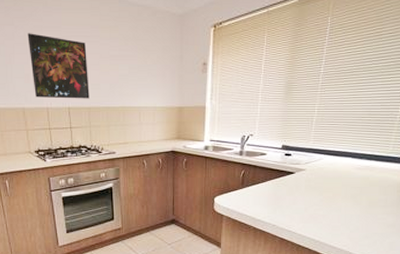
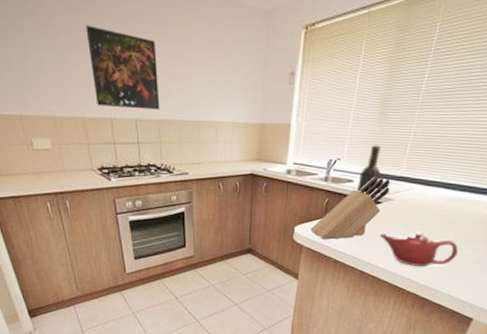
knife block: none [229,150,301,209] -> present [310,177,391,240]
wine bottle: none [270,122,292,172] -> present [357,145,381,201]
teapot: none [295,198,372,233] -> present [379,231,458,267]

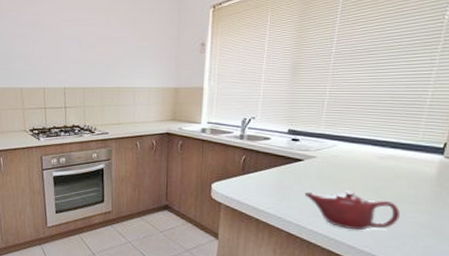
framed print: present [86,25,160,110] -> none [29,18,85,79]
knife block: present [310,177,391,240] -> none [228,134,310,198]
wine bottle: present [357,145,381,201] -> none [275,104,299,159]

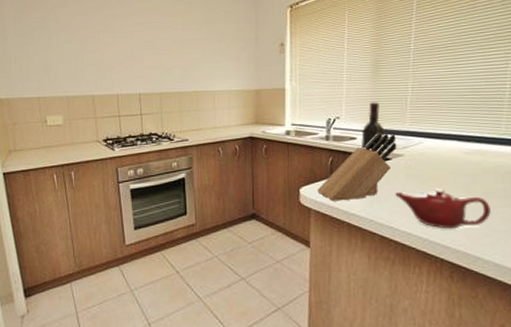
knife block: none [228,134,310,198] -> present [317,133,397,201]
wine bottle: none [275,104,299,159] -> present [361,102,385,158]

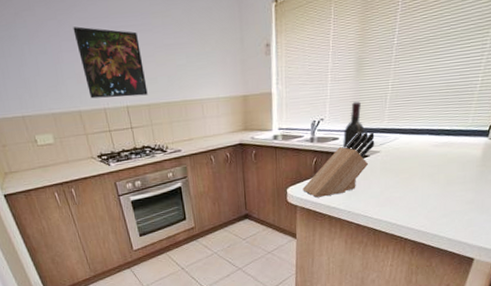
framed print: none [100,21,161,85] -> present [73,26,148,99]
teapot: present [395,188,491,229] -> none [370,179,450,214]

